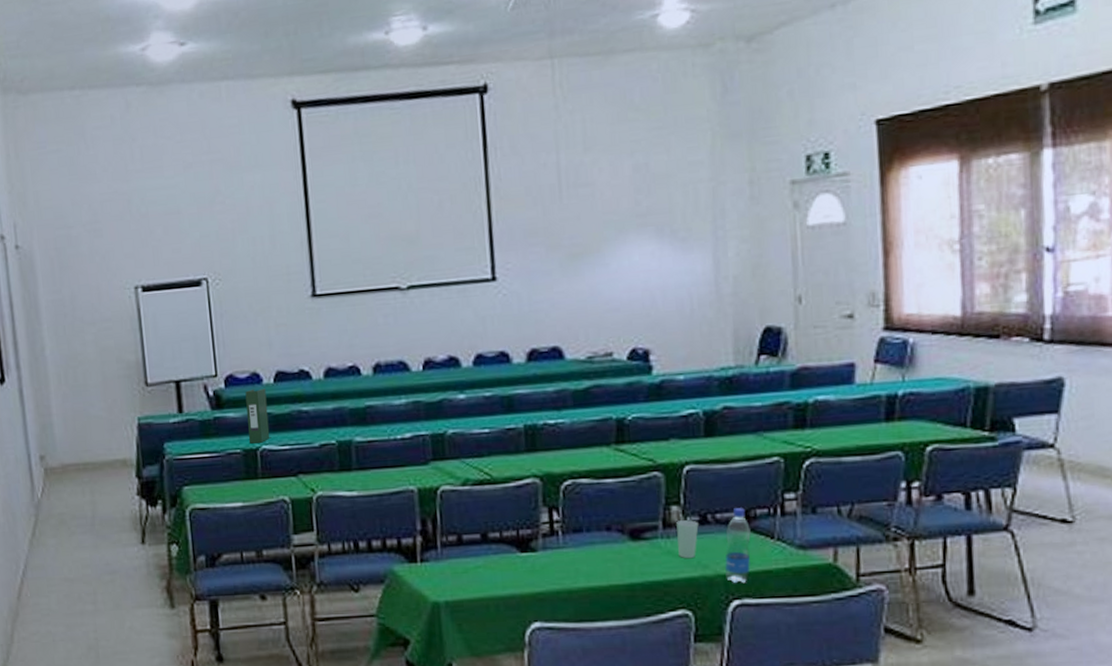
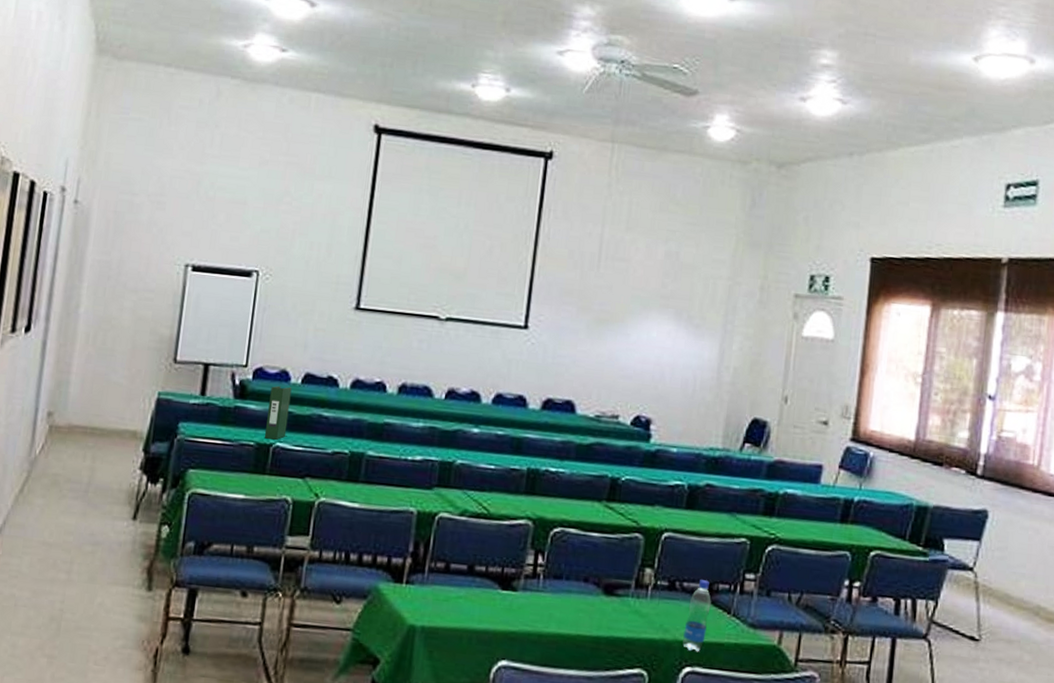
cup: present [676,520,699,558] -> none [644,583,667,620]

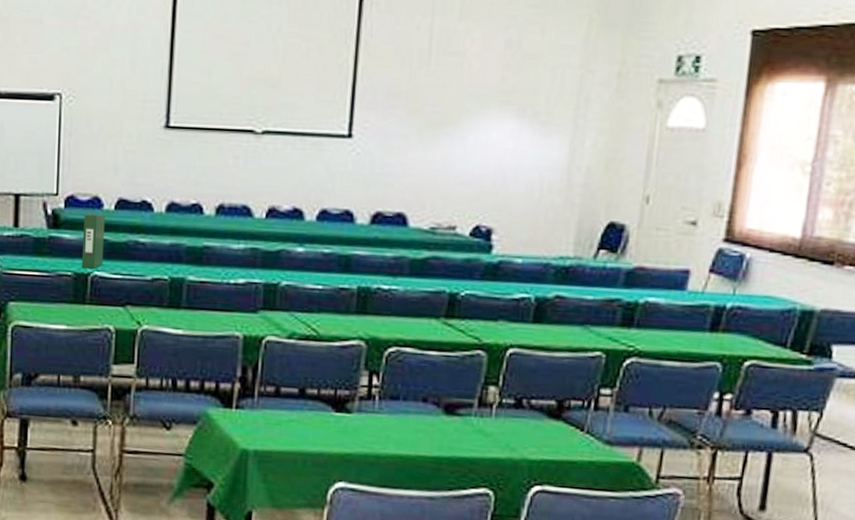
bottle: present [682,580,712,652] -> none [531,396,563,471]

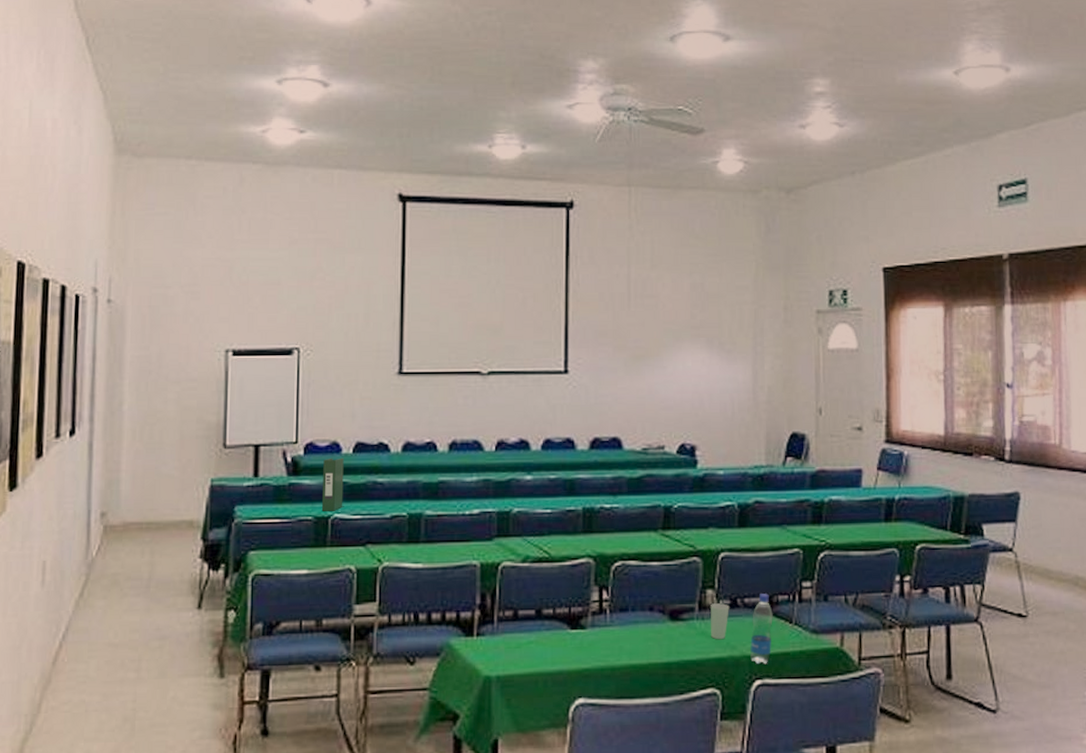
cup: none [489,401,513,439] -> present [711,603,729,639]
bottle: none [531,396,563,471] -> present [750,594,773,665]

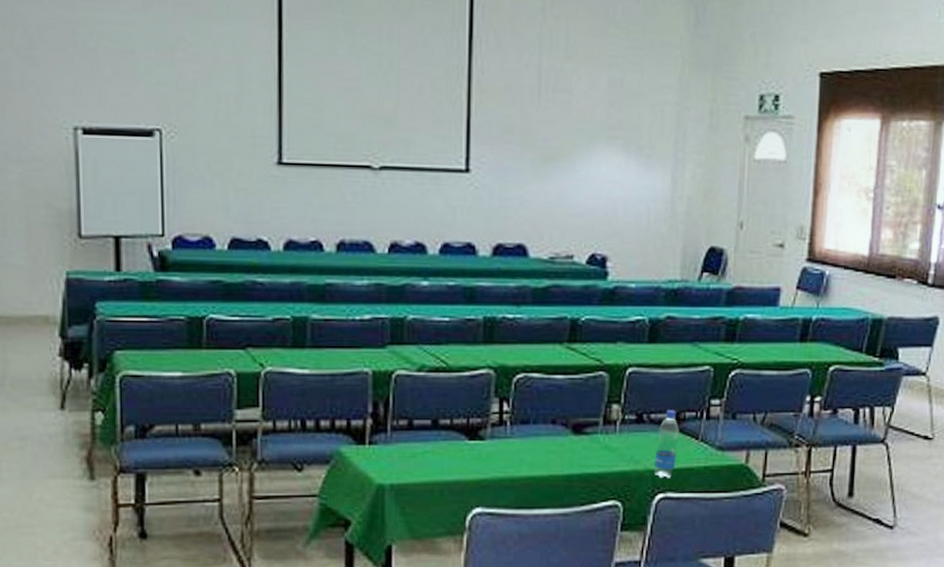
binder: present [321,457,344,511] -> none [194,254,219,311]
cup: present [711,603,729,639] -> none [615,418,635,453]

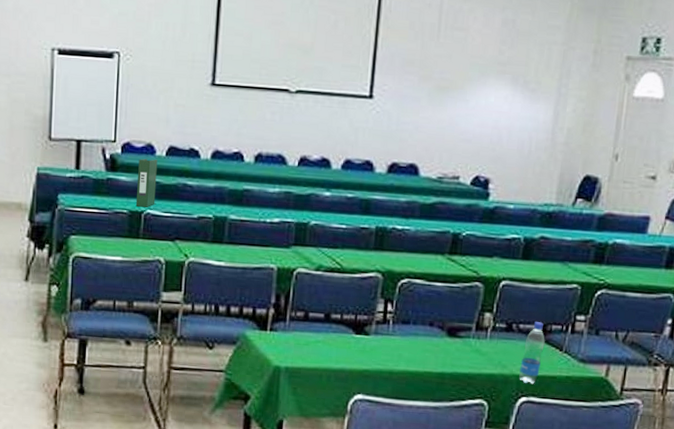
binder: none [194,254,219,311] -> present [135,158,158,207]

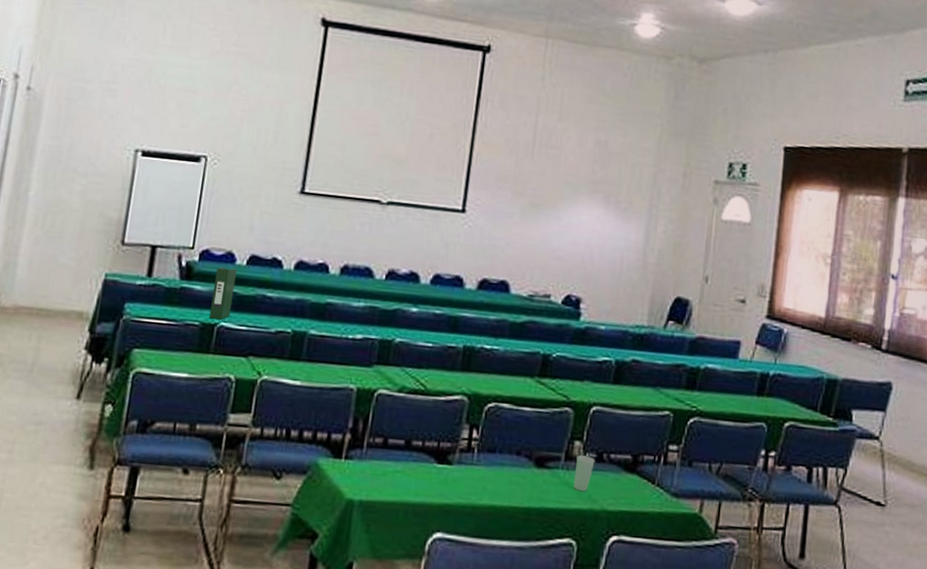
cup: none [484,326,505,358] -> present [574,455,595,491]
bottle: present [519,322,545,385] -> none [609,451,637,522]

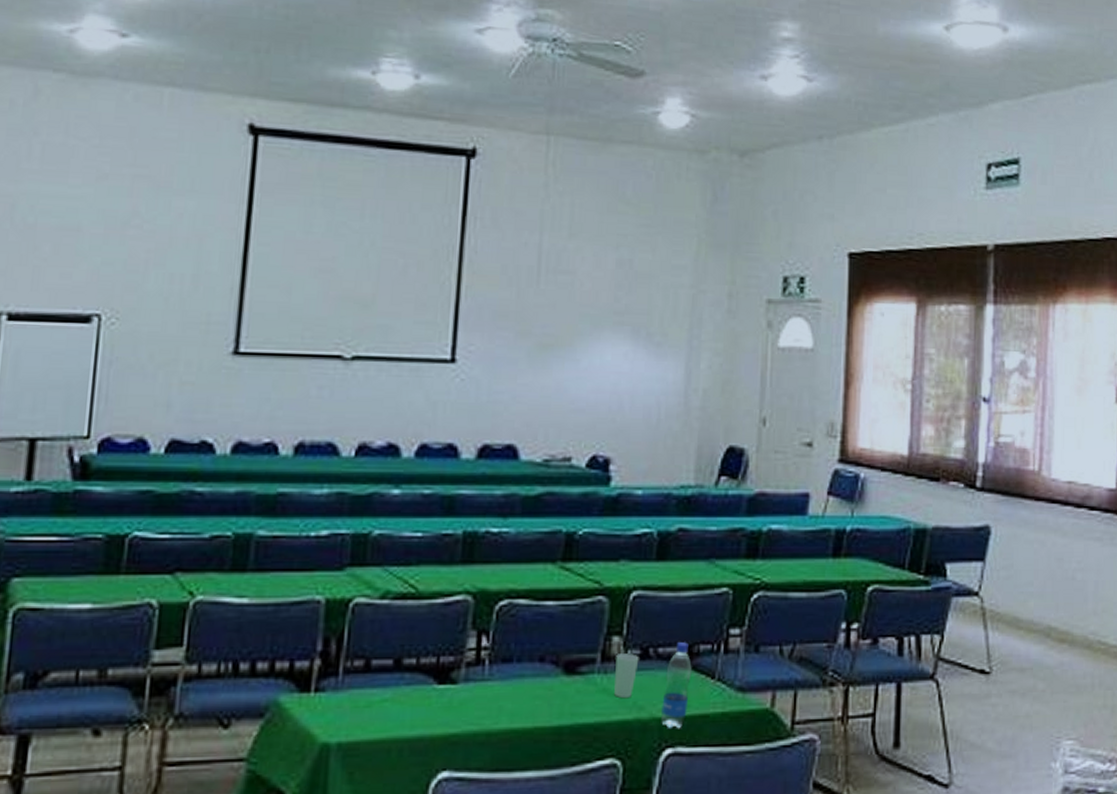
binder: present [209,267,237,320] -> none [116,458,152,528]
bottle: none [609,451,637,522] -> present [661,642,692,729]

